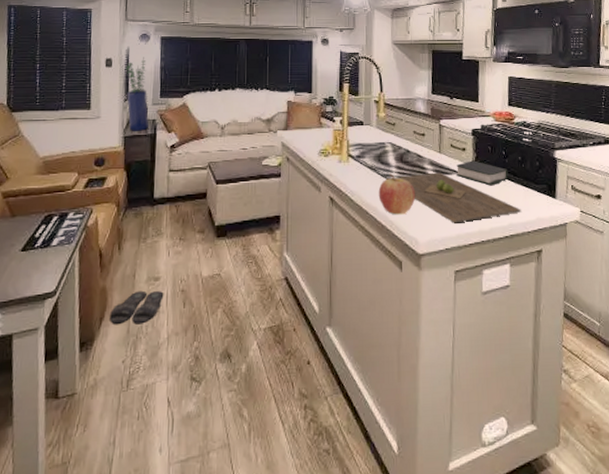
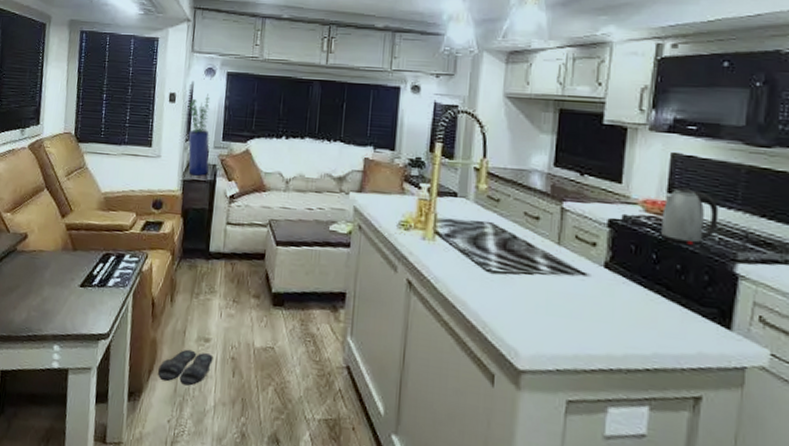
fruit: present [378,173,416,215] -> none [470,262,521,316]
cutting board: present [386,172,521,224] -> none [482,267,674,341]
book: present [456,160,508,186] -> none [579,260,659,299]
kettle: none [506,102,542,143] -> present [660,189,719,247]

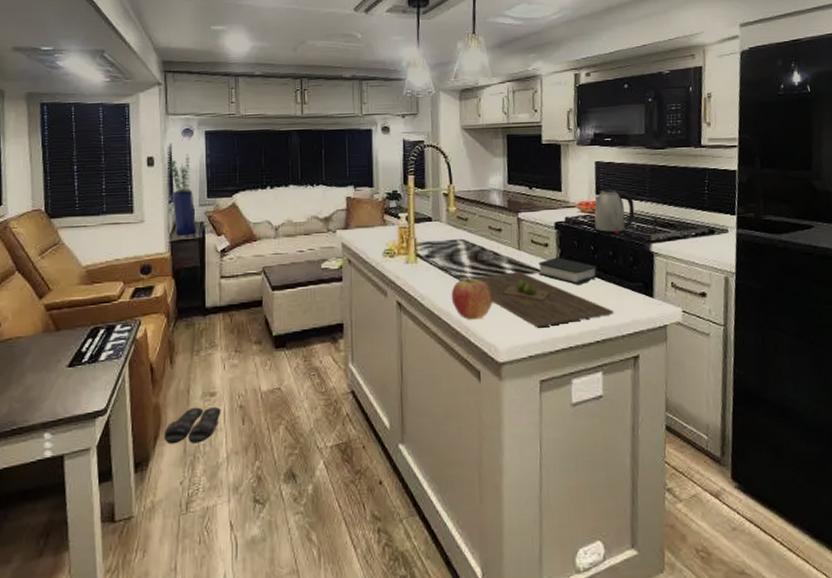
fruit: none [470,262,521,316] -> present [451,274,494,320]
cutting board: none [482,267,674,341] -> present [460,271,614,328]
book: none [579,260,659,299] -> present [538,257,598,285]

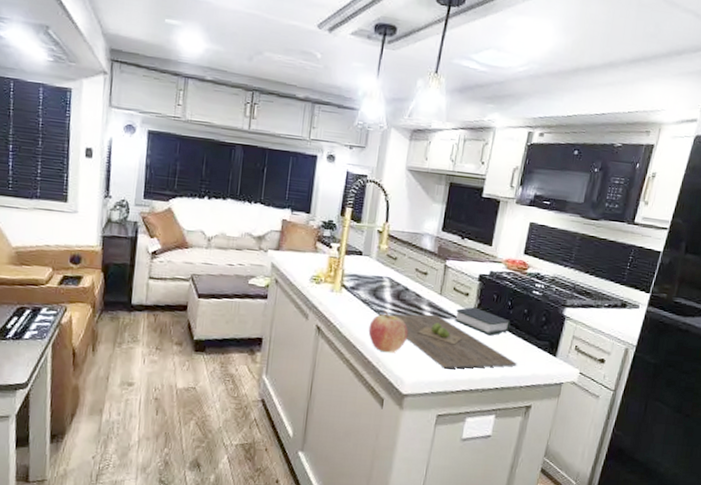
slippers: present [165,407,220,443] -> none [81,393,136,425]
vase: present [169,154,197,235] -> none [107,151,131,233]
kettle: present [594,190,635,236] -> none [515,251,558,296]

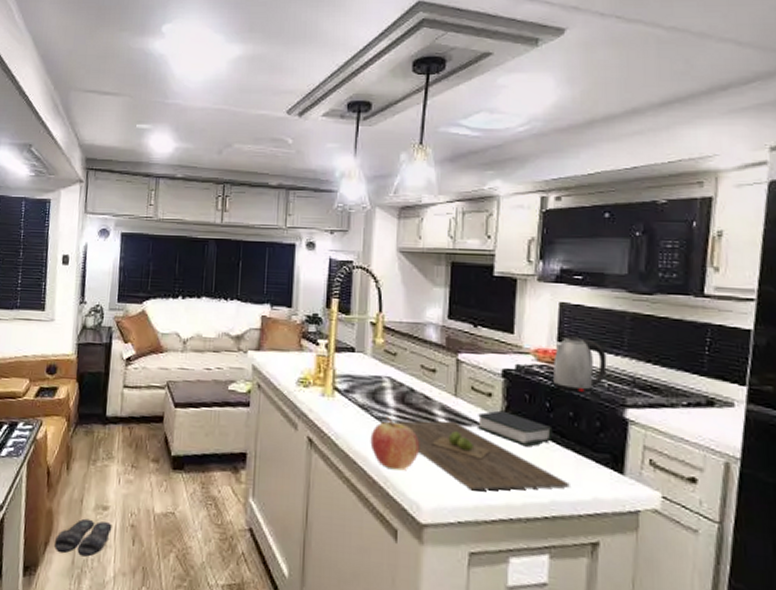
slippers: none [81,393,136,425] -> present [55,518,111,557]
kettle: none [515,251,558,296] -> present [552,337,607,394]

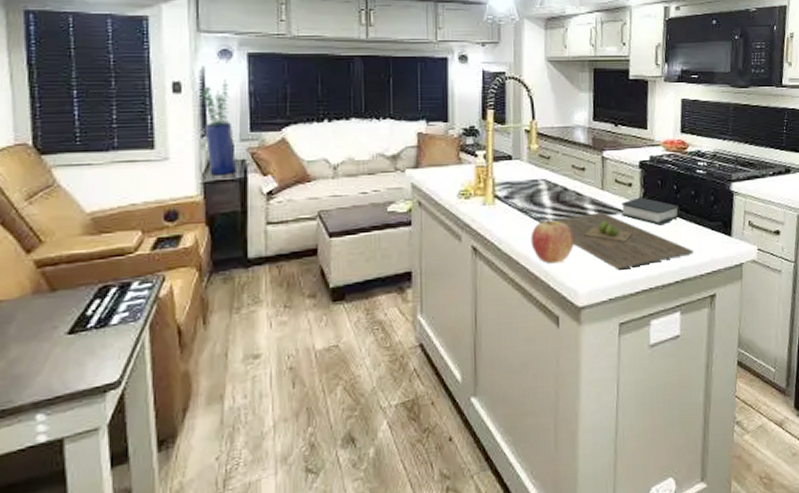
slippers: present [55,518,111,557] -> none [196,371,265,415]
vase: none [82,255,105,339] -> present [201,79,238,175]
kettle: present [552,337,607,394] -> none [678,128,718,175]

